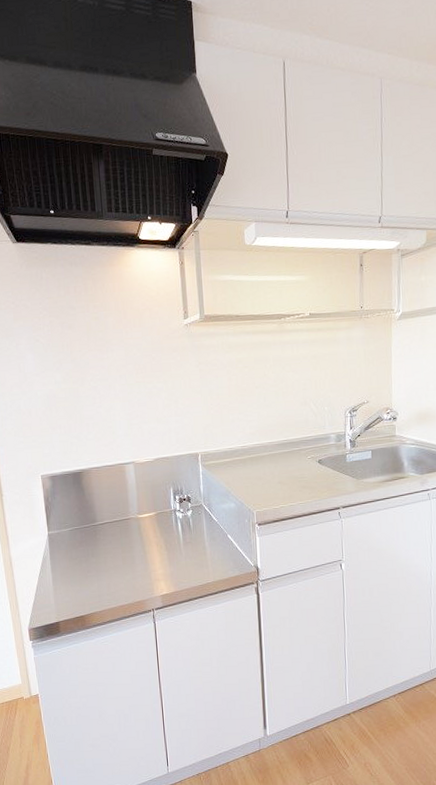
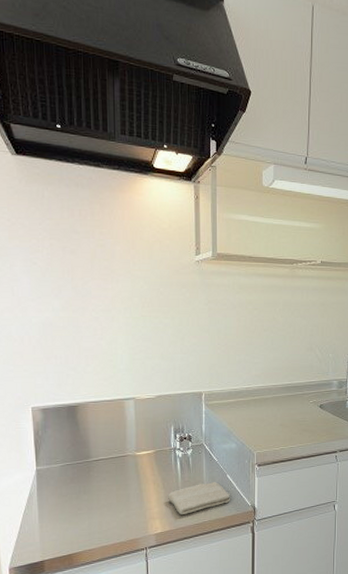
washcloth: none [170,542,233,576] -> present [167,481,230,515]

